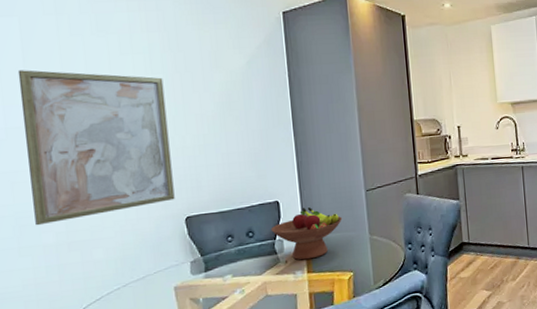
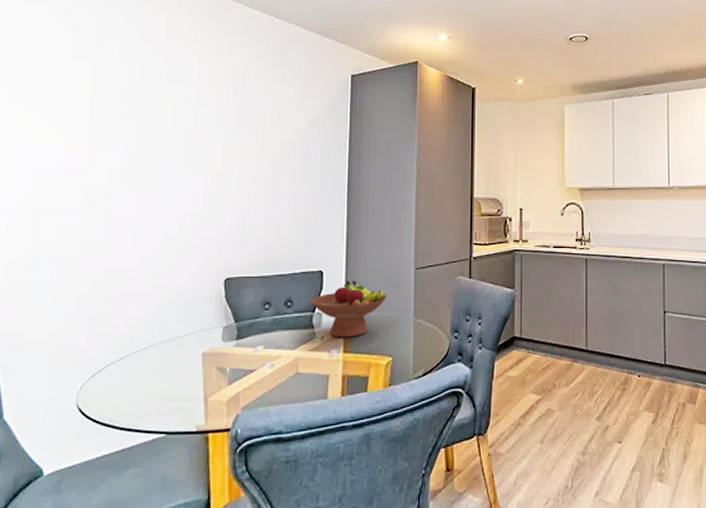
wall art: present [17,70,175,226] -> none [74,112,223,272]

